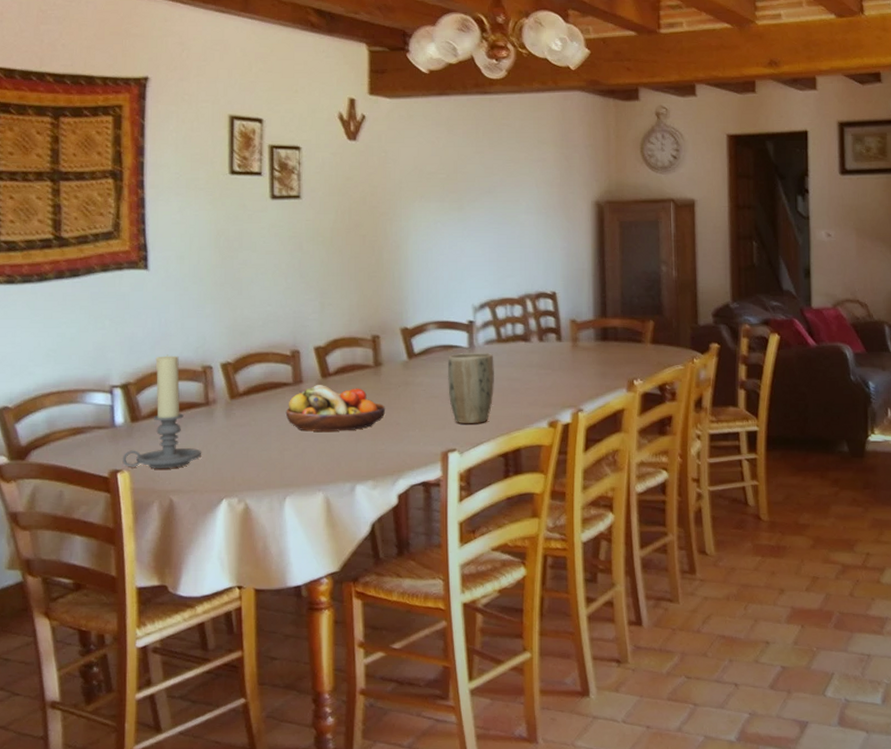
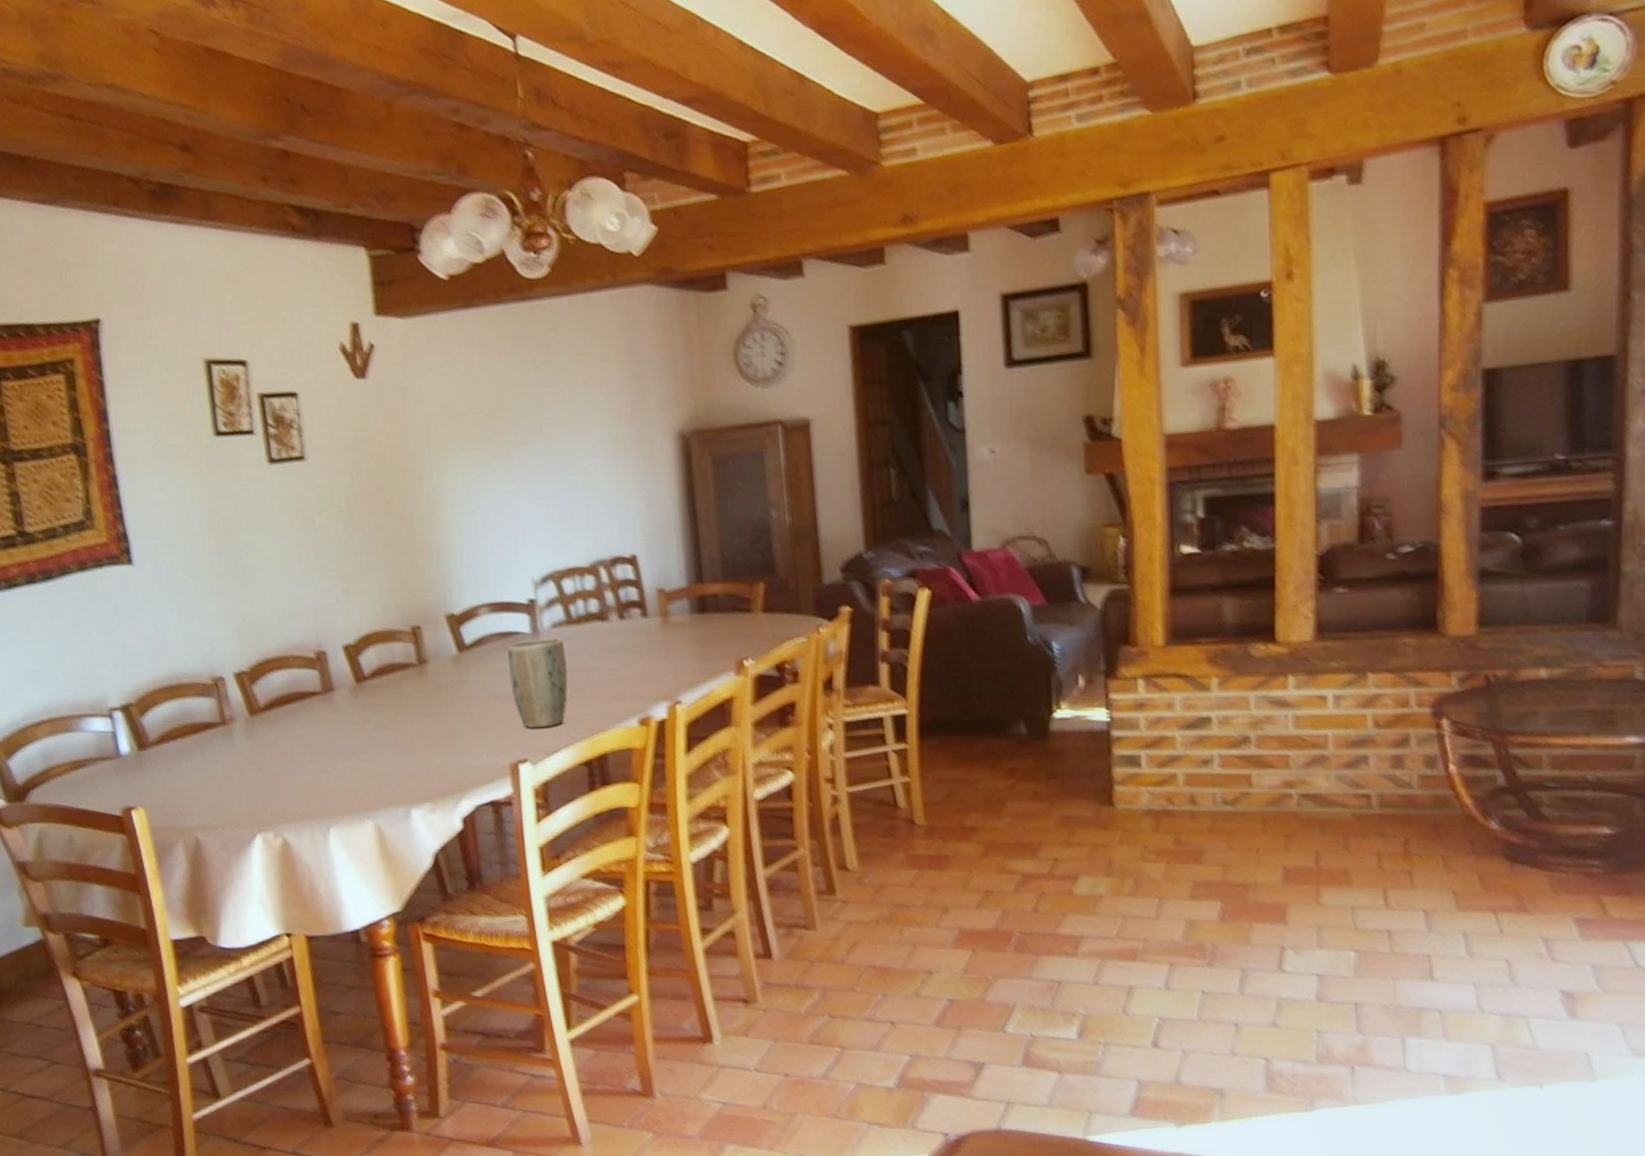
candle holder: present [122,354,202,469] -> none [134,666,226,803]
fruit bowl: present [285,385,386,433] -> none [317,691,438,749]

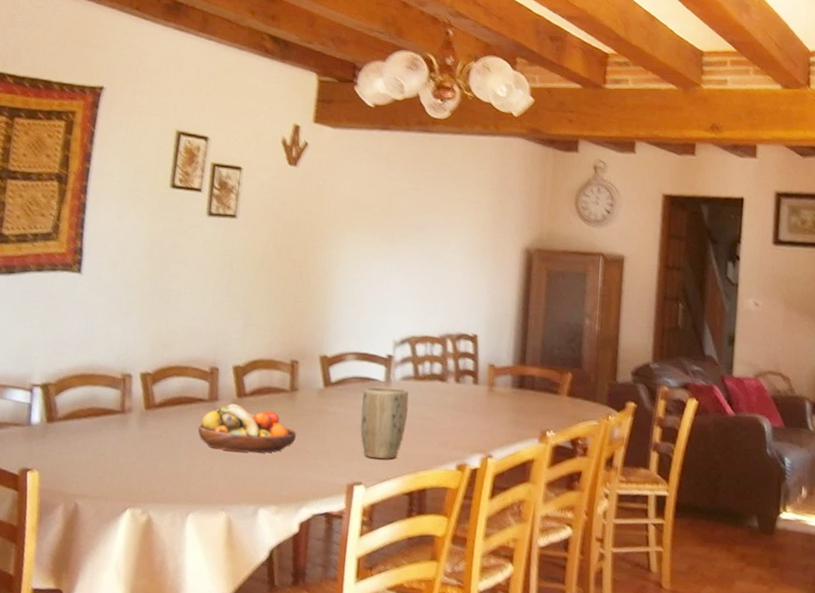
fruit bowl: none [317,691,438,749] -> present [198,404,297,453]

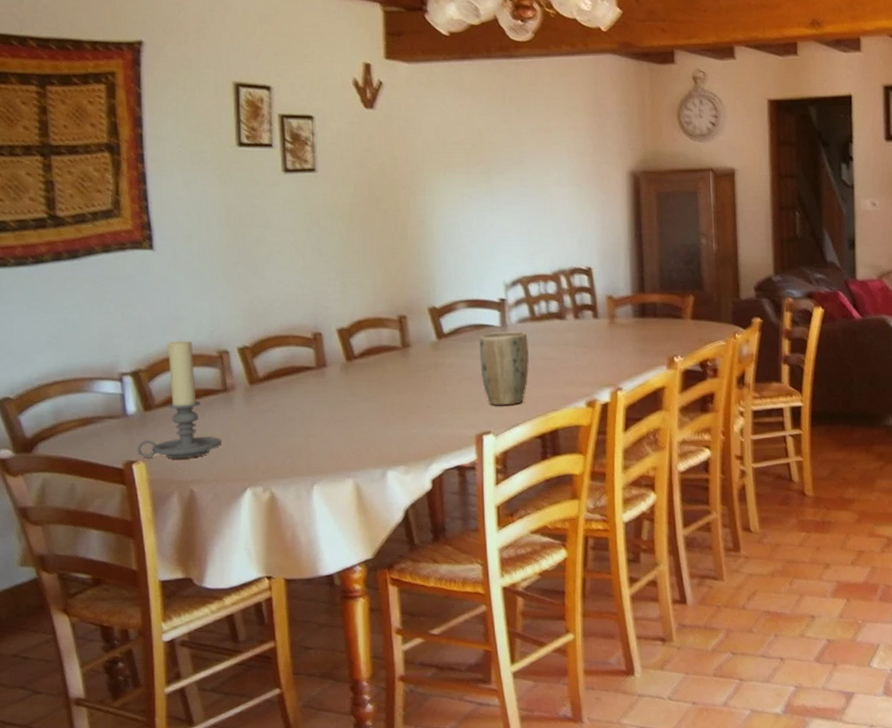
candle holder: none [34,359,112,473] -> present [137,339,222,459]
fruit bowl: present [198,404,297,453] -> none [309,368,416,417]

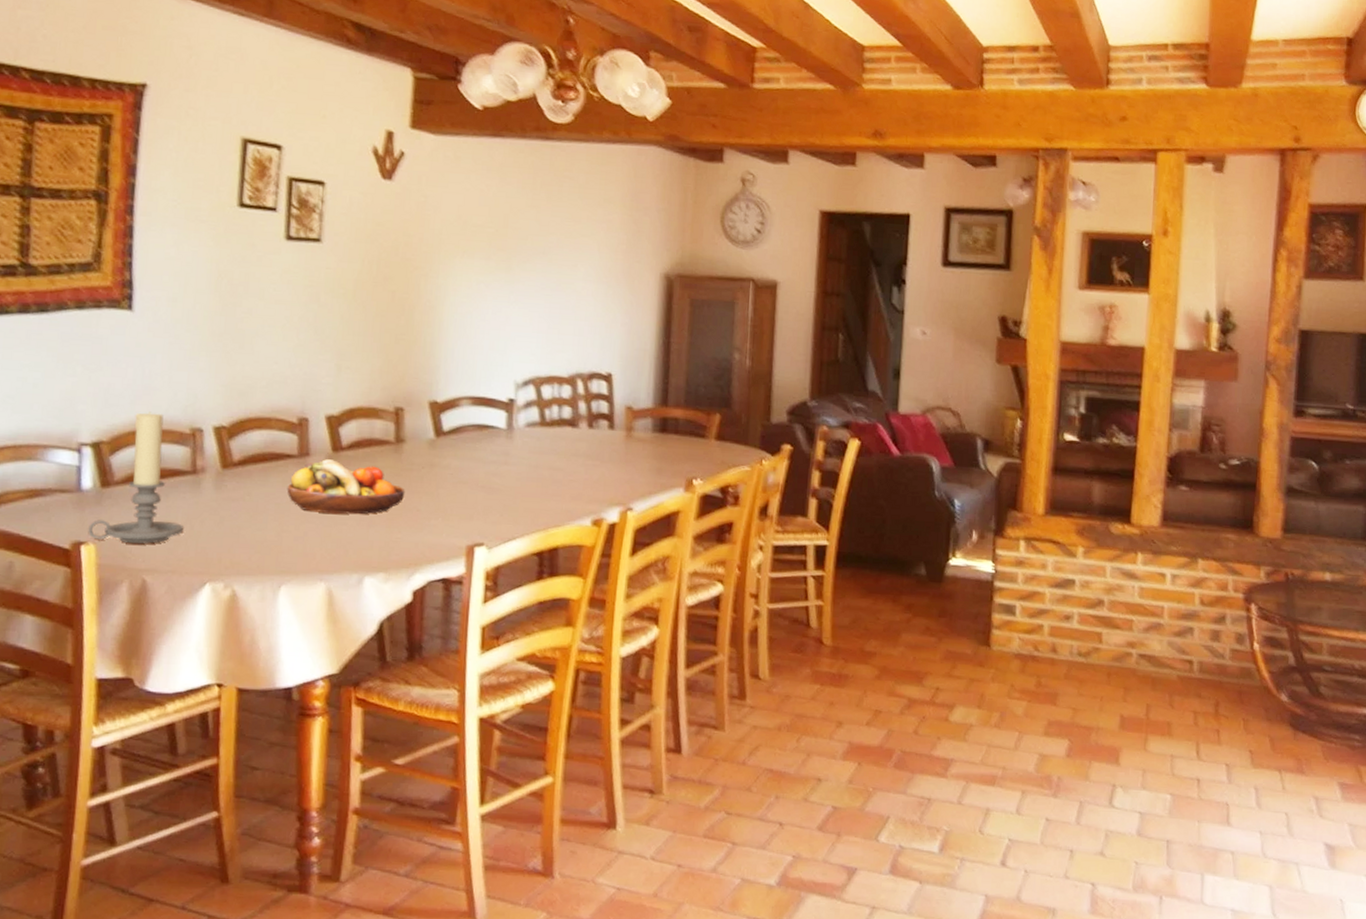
fruit bowl: none [309,368,416,417] -> present [287,459,405,515]
plant pot: present [479,332,530,405] -> none [479,435,535,516]

